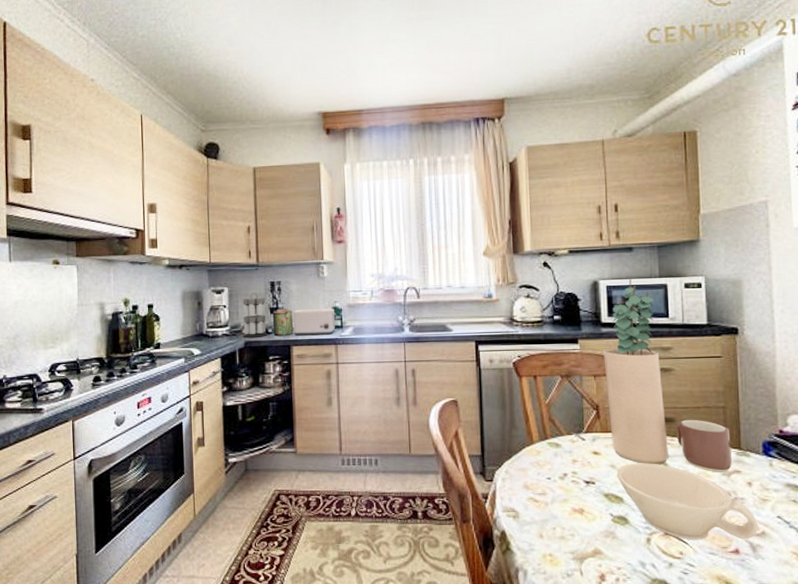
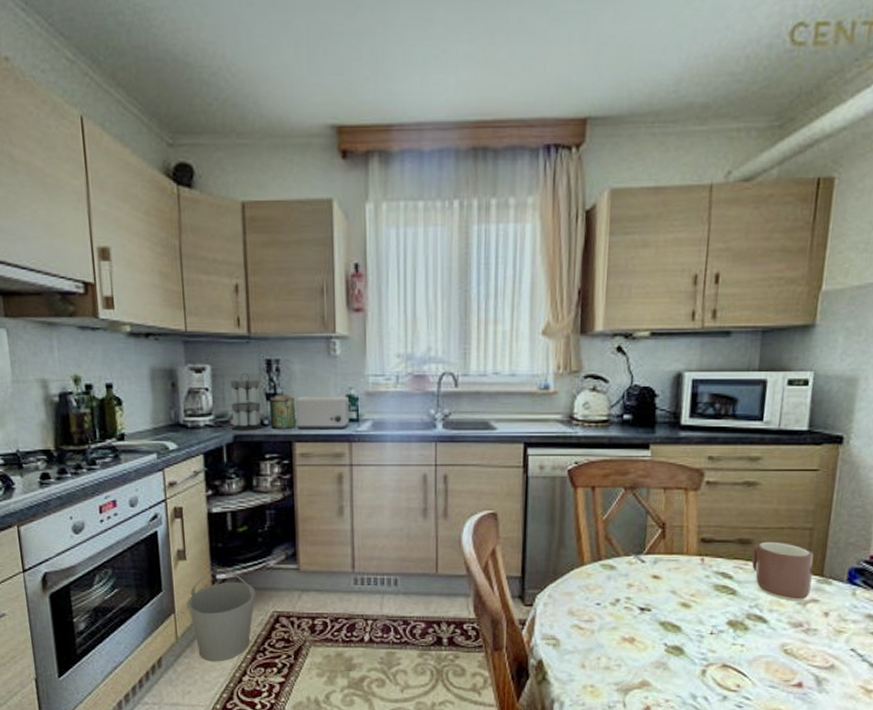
bucket: none [204,452,261,537] -> present [187,567,256,662]
vase: present [603,279,669,465] -> none [675,372,748,592]
cup: present [616,463,759,540] -> none [677,589,829,673]

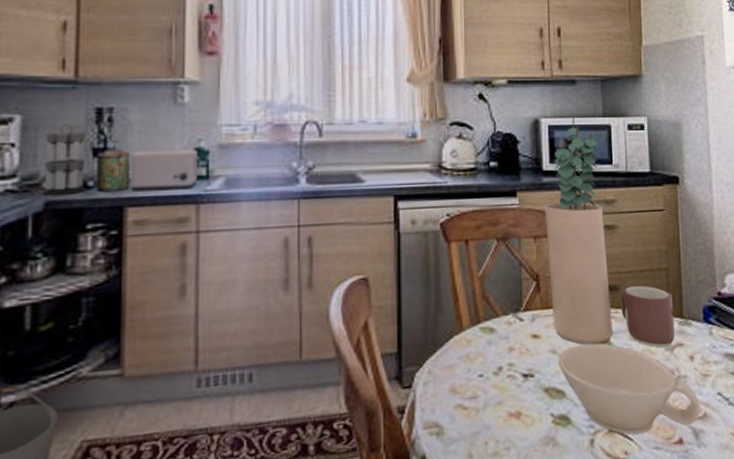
vase: none [675,372,748,592] -> present [544,118,613,346]
cup: none [677,589,829,673] -> present [558,343,701,435]

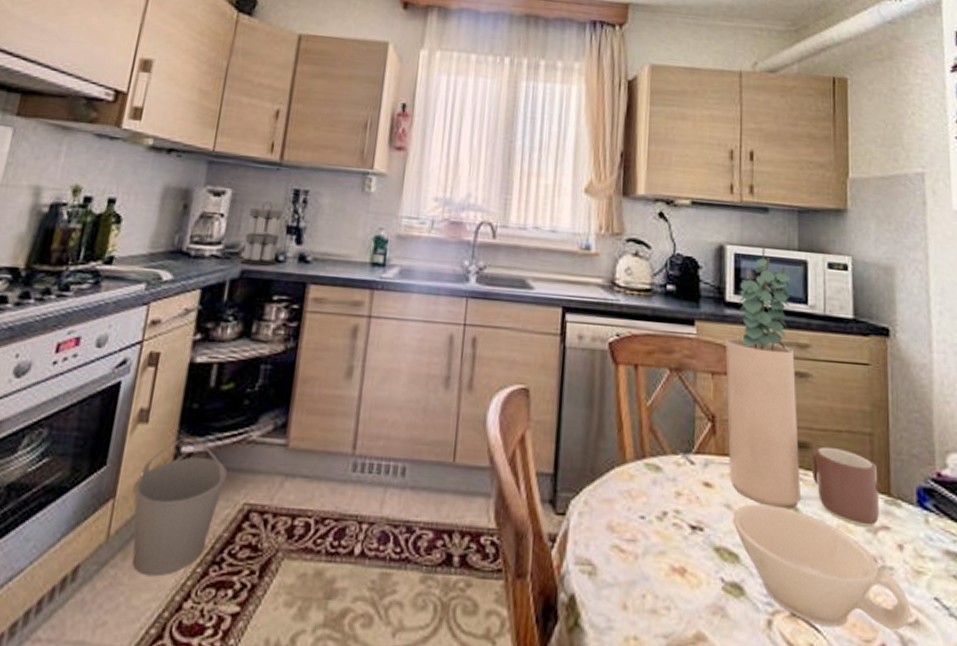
canister: present [96,149,131,193] -> none [285,228,318,268]
toaster: present [129,149,201,192] -> none [314,233,380,275]

